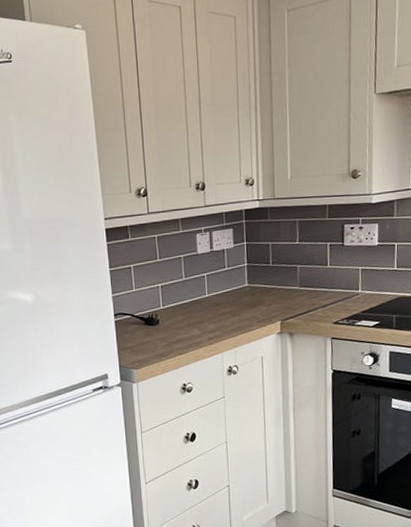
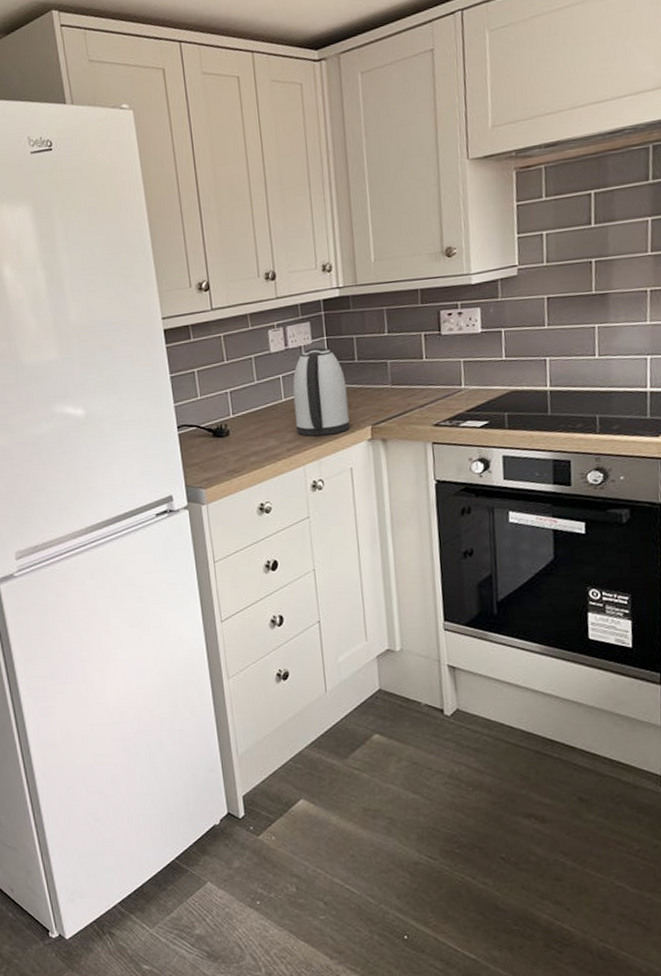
kettle: none [215,251,263,328] -> present [292,347,350,437]

